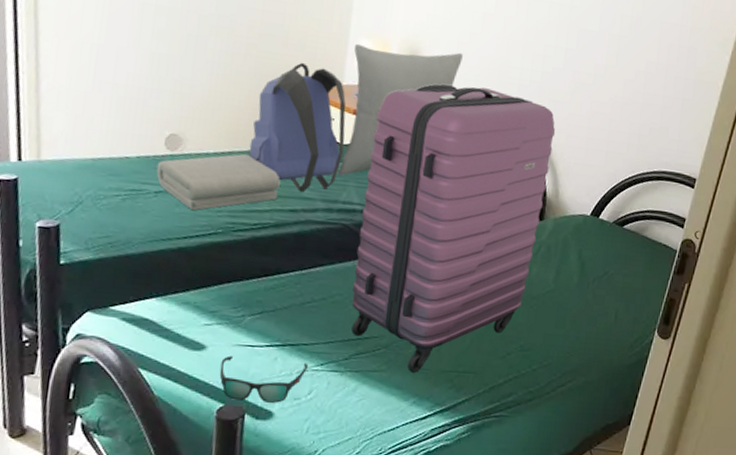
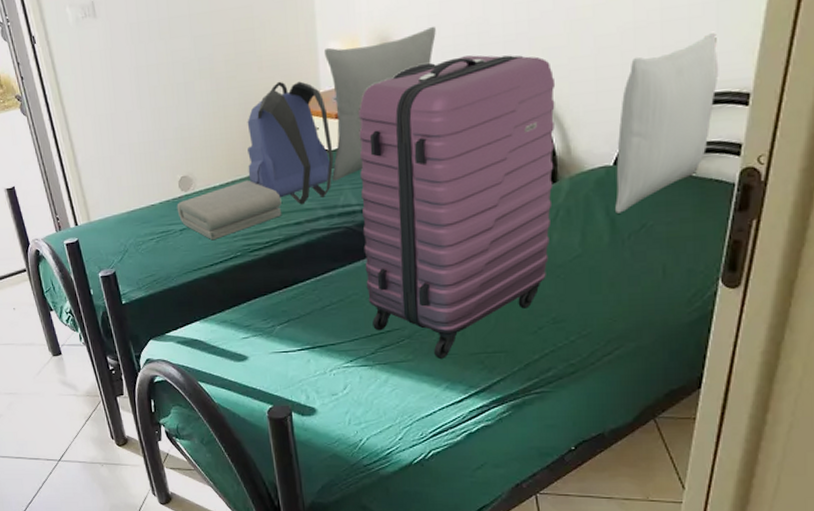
sunglasses: present [219,355,308,403] -> none [262,361,338,401]
pillow: none [586,123,680,259] -> present [615,33,717,214]

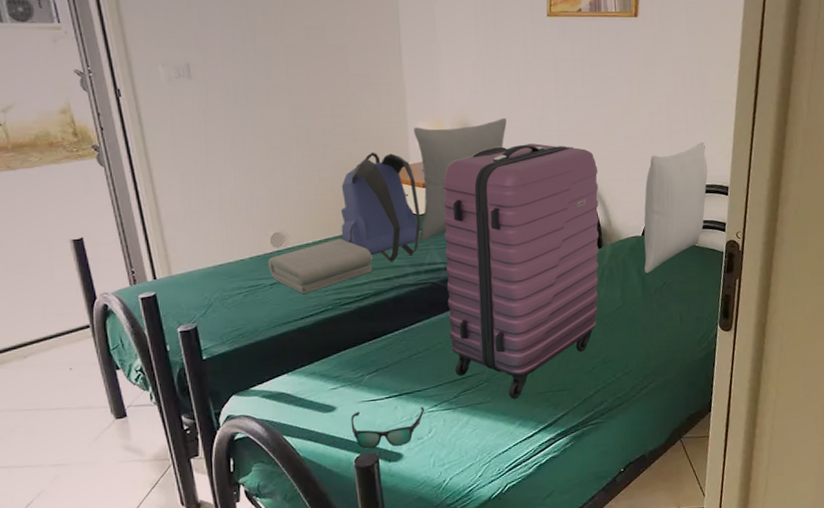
sunglasses: none [262,361,338,401] -> present [350,406,424,449]

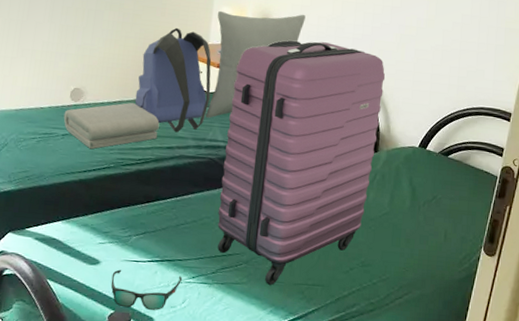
pillow: present [644,142,708,273] -> none [416,66,494,185]

